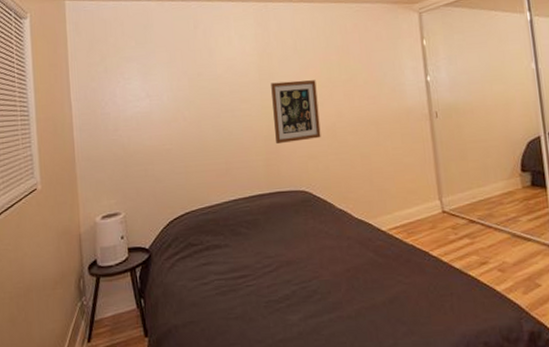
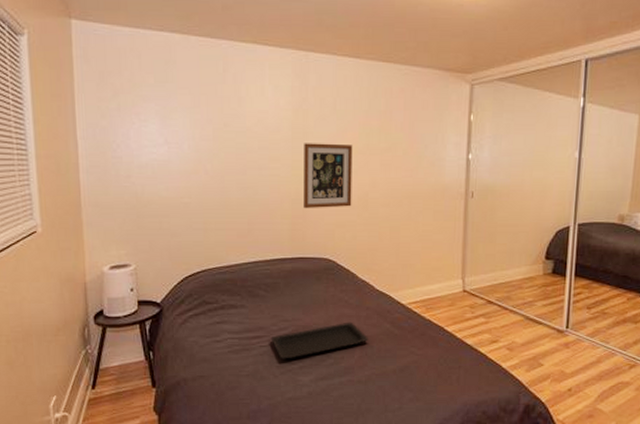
serving tray: none [256,253,353,298] -> present [270,322,368,359]

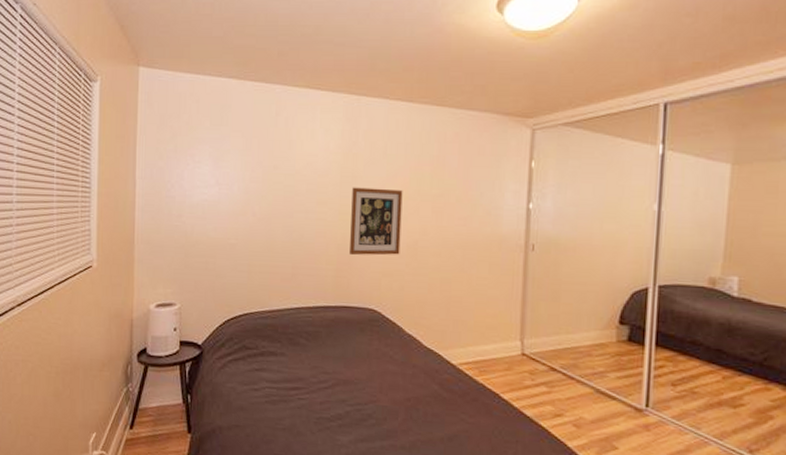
serving tray: present [270,322,368,359] -> none [309,379,414,416]

